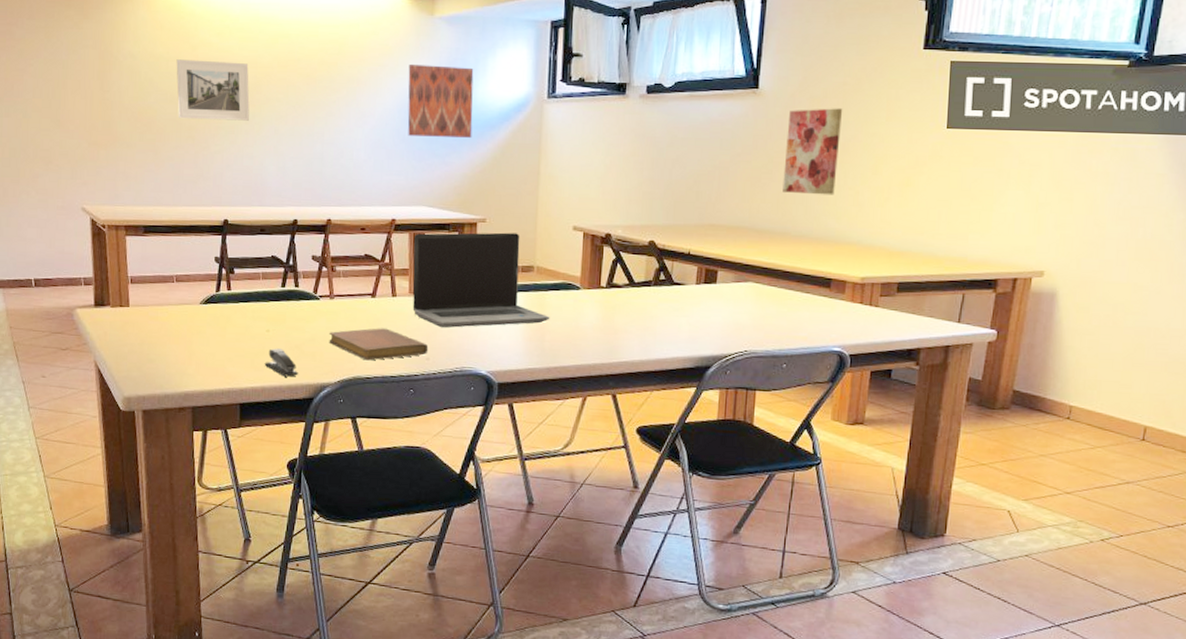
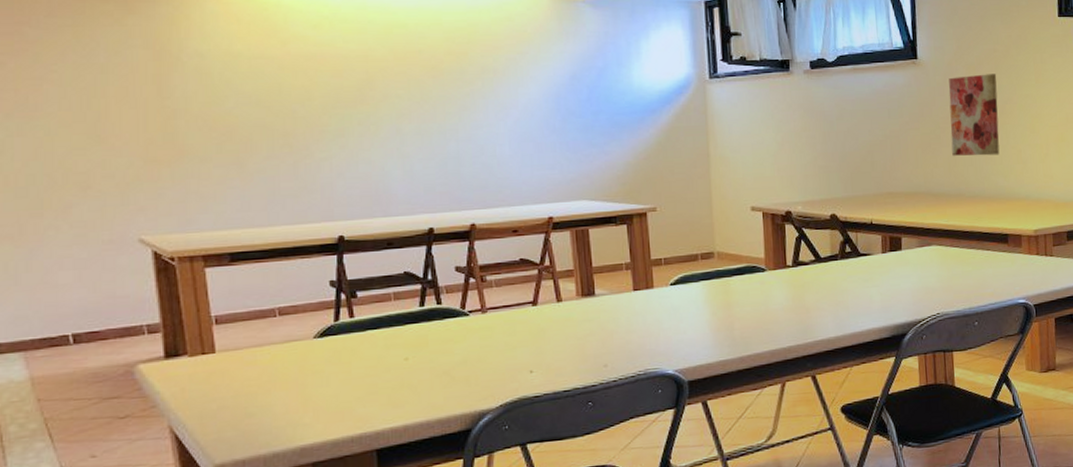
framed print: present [176,59,250,121] -> none [261,56,362,125]
stapler: present [264,348,299,377] -> none [405,377,450,410]
notebook: present [329,328,429,361] -> none [484,338,605,377]
wall art: present [407,63,474,138] -> none [552,50,632,126]
laptop computer: present [412,232,550,328] -> none [576,219,738,329]

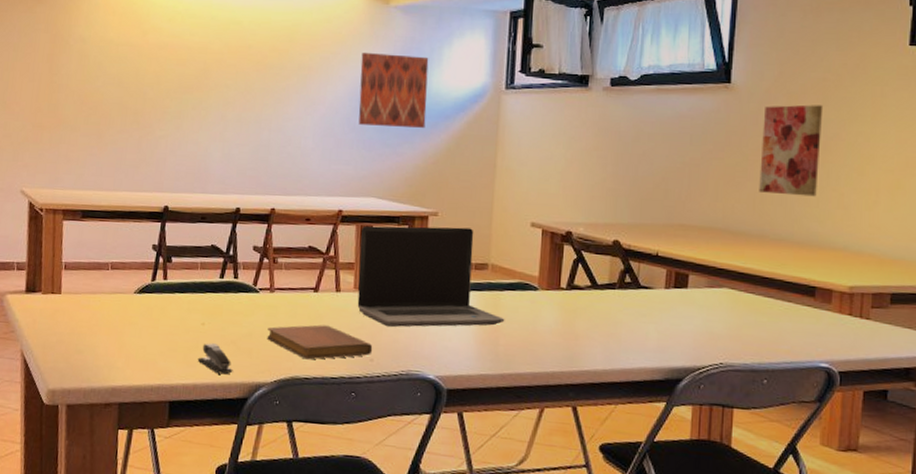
stapler: none [405,377,450,410] -> present [197,343,233,375]
notebook: none [484,338,605,377] -> present [267,324,373,360]
wall art: none [552,50,632,126] -> present [358,52,429,128]
laptop computer: none [576,219,738,329] -> present [357,225,505,327]

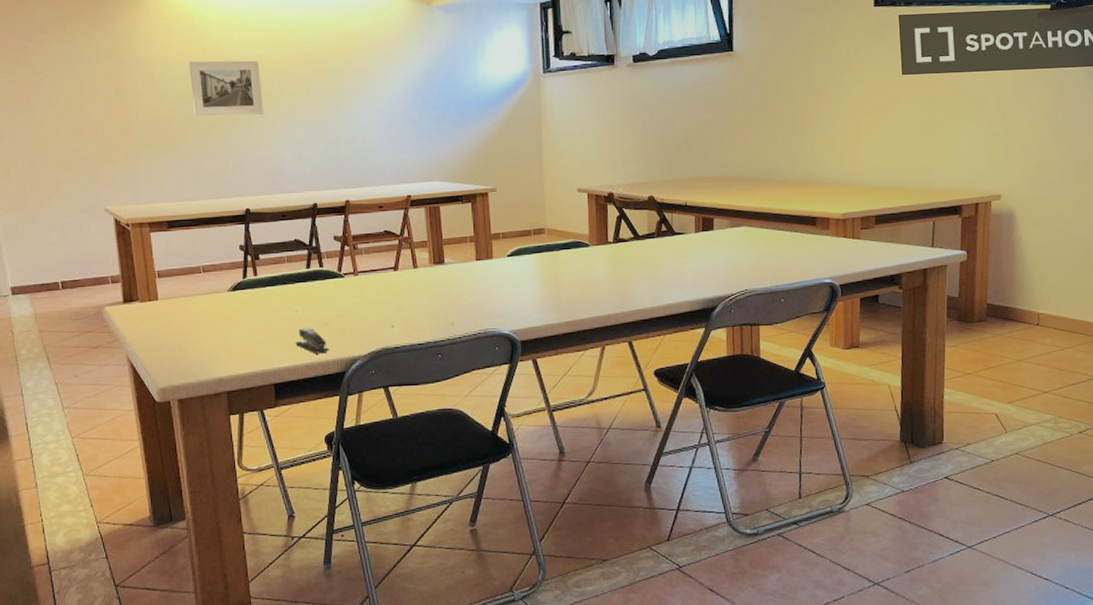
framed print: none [124,44,199,106] -> present [189,60,263,117]
notebook: present [267,324,373,360] -> none [356,299,452,331]
laptop computer: present [357,225,505,327] -> none [429,199,564,293]
wall art: present [358,52,429,128] -> none [411,50,476,117]
wall art: present [759,104,824,197] -> none [762,63,811,143]

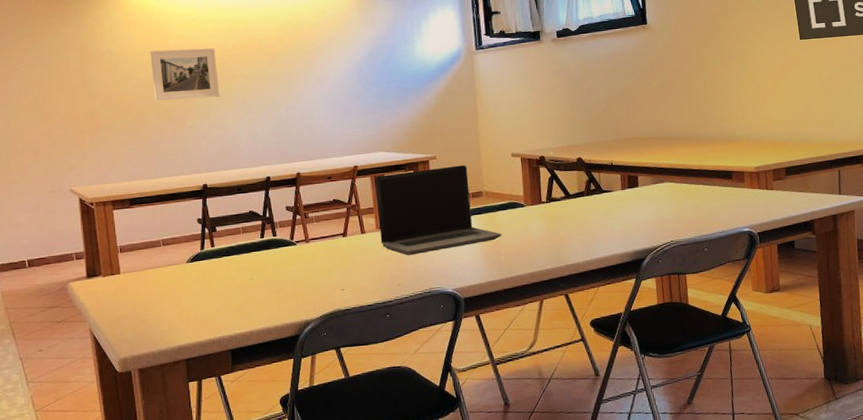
stapler: present [295,327,329,354] -> none [251,294,283,319]
laptop computer: none [429,199,564,293] -> present [375,165,502,255]

